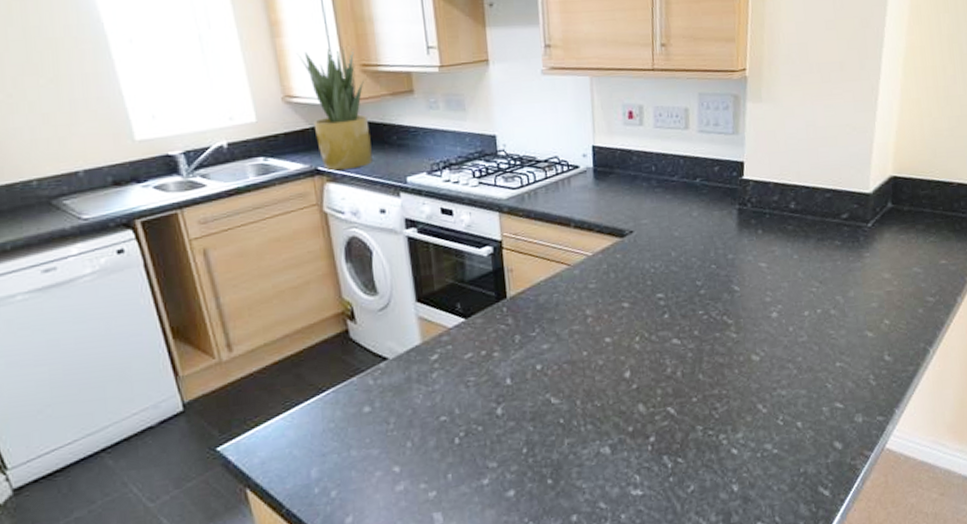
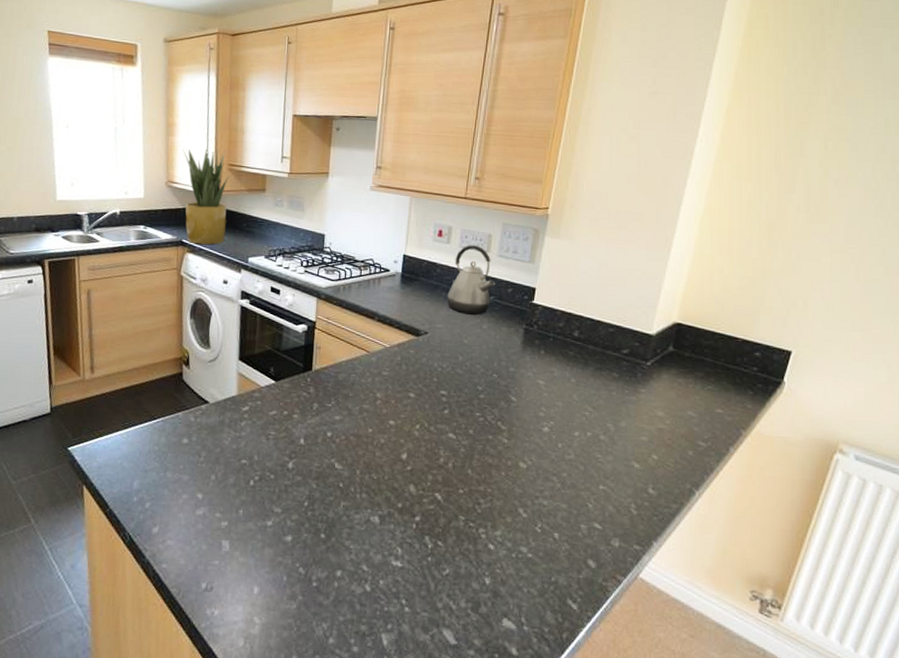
kettle: none [648,123,701,204] -> present [447,245,496,315]

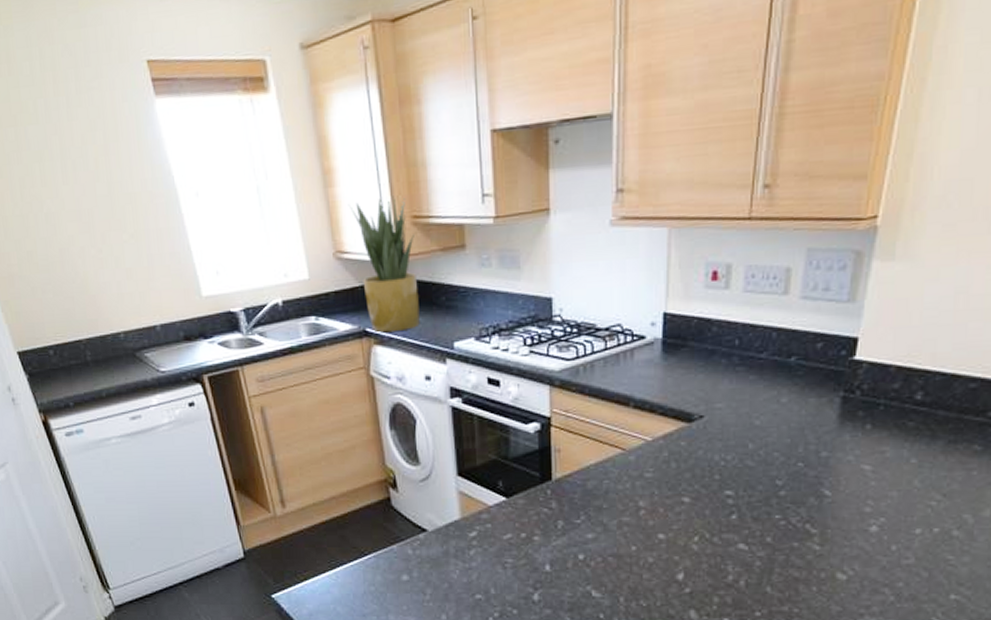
kettle: present [447,245,496,315] -> none [729,286,799,386]

